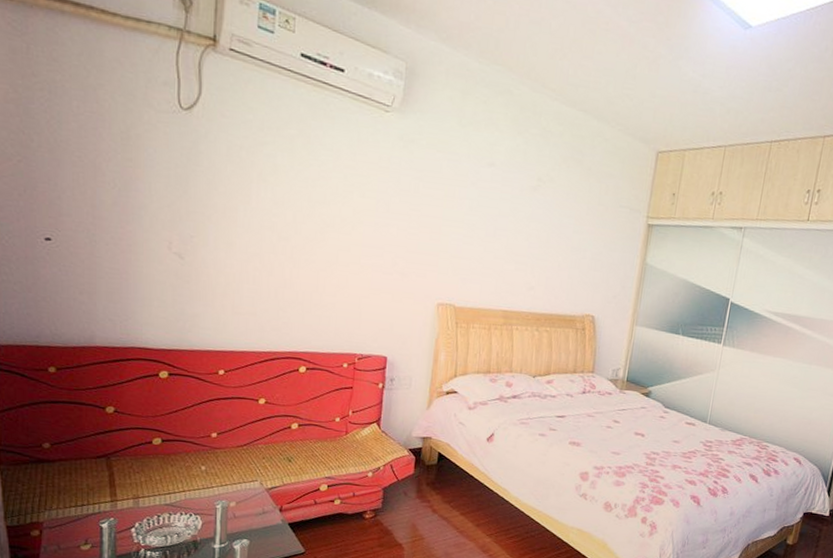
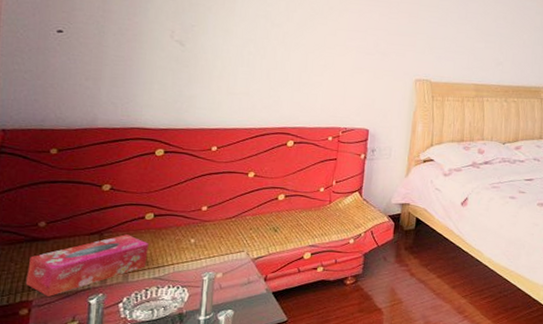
tissue box: none [34,459,158,519] -> present [25,234,149,297]

